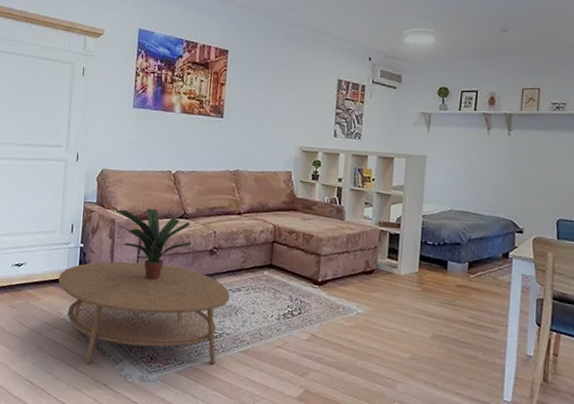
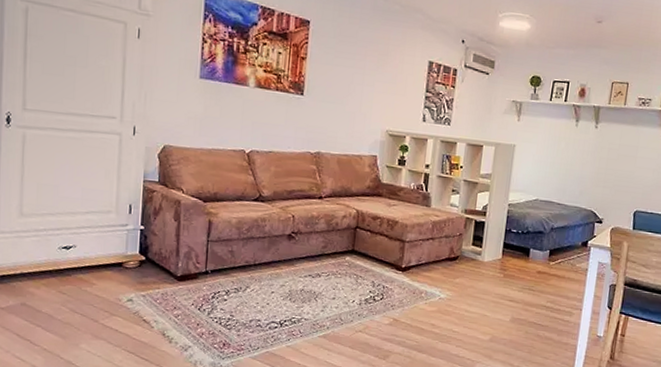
coffee table: present [59,261,230,365] -> none [116,245,310,352]
potted plant: present [117,208,192,280] -> none [182,189,268,265]

